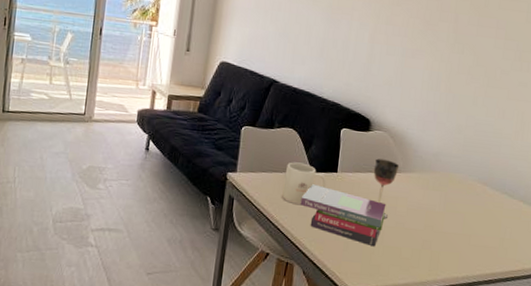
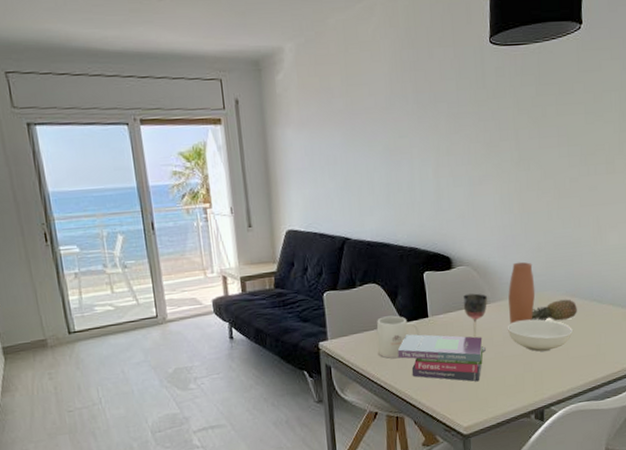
bowl: none [412,196,478,233] -> present [507,319,573,352]
vase: none [417,138,450,199] -> present [508,261,536,324]
fruit: none [438,184,487,207] -> present [531,299,577,321]

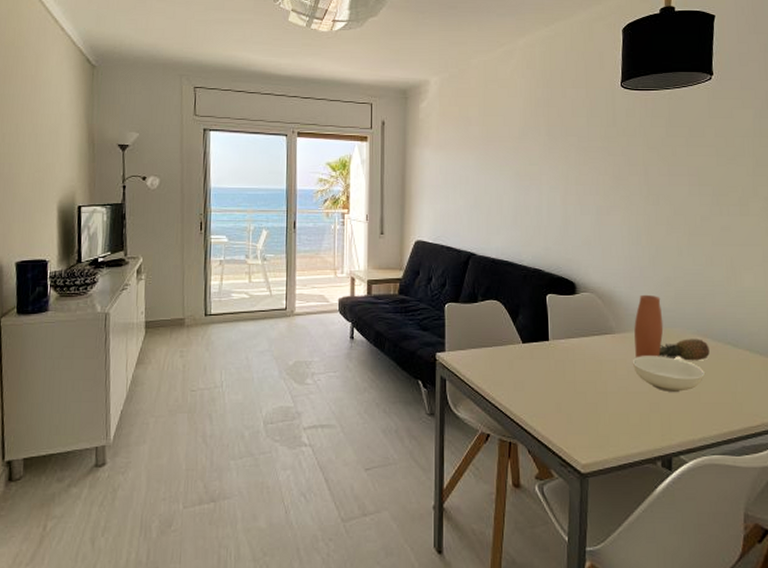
mug: present [376,315,420,359] -> none [495,334,539,380]
books: present [397,334,484,382] -> none [515,356,606,416]
wineglass: present [462,293,488,351] -> none [585,321,612,384]

